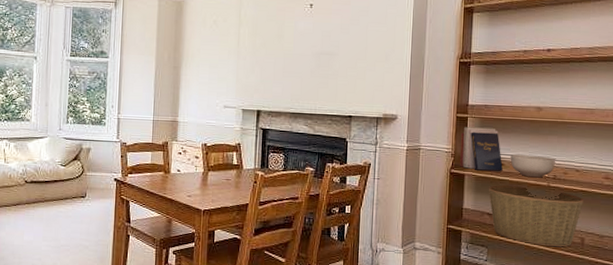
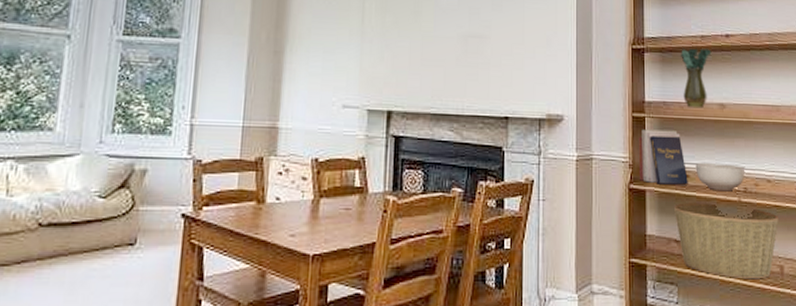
vase: none [503,59,533,111] -> present [680,46,712,109]

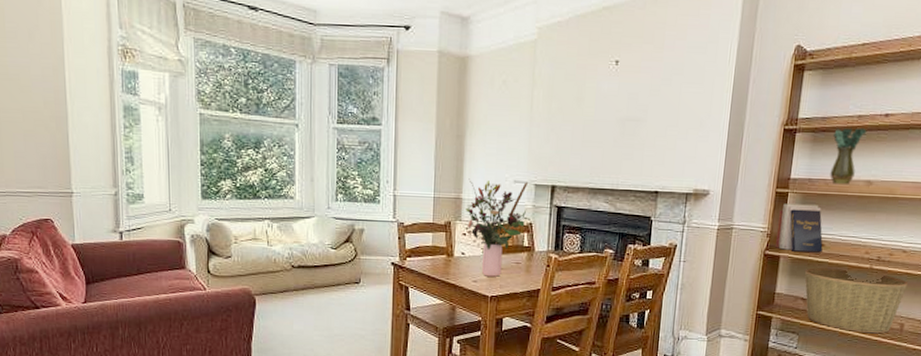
bouquet: none [283,103,363,228] -> present [466,178,531,277]
bowl: present [695,163,746,192] -> none [831,234,883,260]

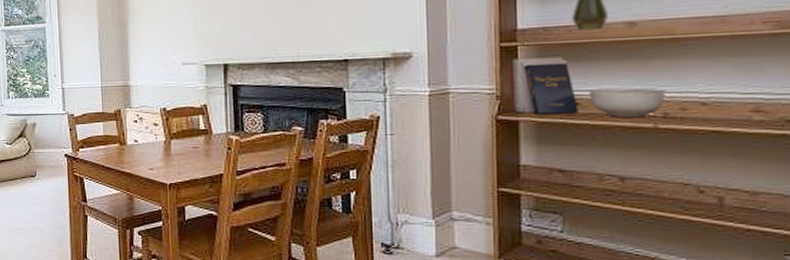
bouquet: present [466,178,531,277] -> none [135,63,204,163]
basket: present [804,267,908,334] -> none [557,131,718,211]
bowl: none [831,234,883,260] -> present [589,88,666,118]

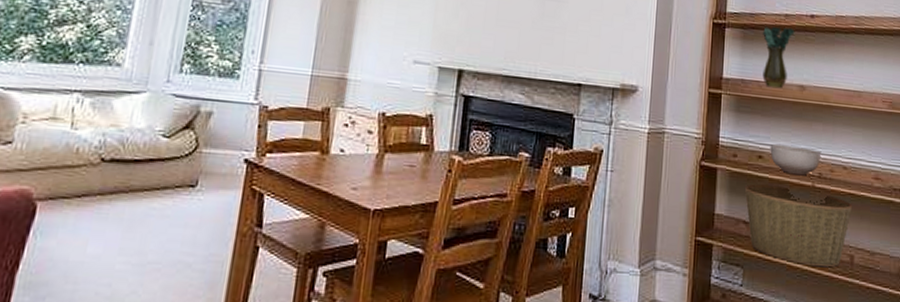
books: present [508,57,578,114] -> none [711,106,762,166]
basket: none [557,131,718,211] -> present [744,183,852,268]

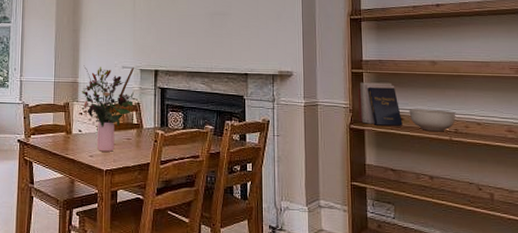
bouquet: none [351,54,431,184] -> present [82,65,138,152]
books: none [711,106,762,166] -> present [357,82,403,126]
basket: present [744,183,852,268] -> none [389,140,488,204]
vase: present [762,25,795,89] -> none [393,14,423,65]

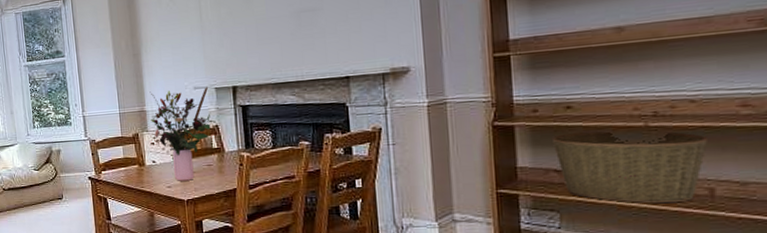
books: present [357,82,403,126] -> none [502,63,571,119]
basket: none [389,140,488,204] -> present [551,130,707,204]
bowl: present [409,109,456,132] -> none [580,89,655,119]

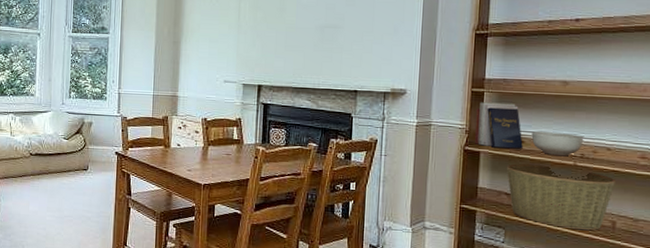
bouquet: present [149,87,216,181] -> none [181,79,239,167]
books: none [502,63,571,119] -> present [474,102,523,149]
bowl: none [580,89,655,119] -> present [531,131,584,157]

